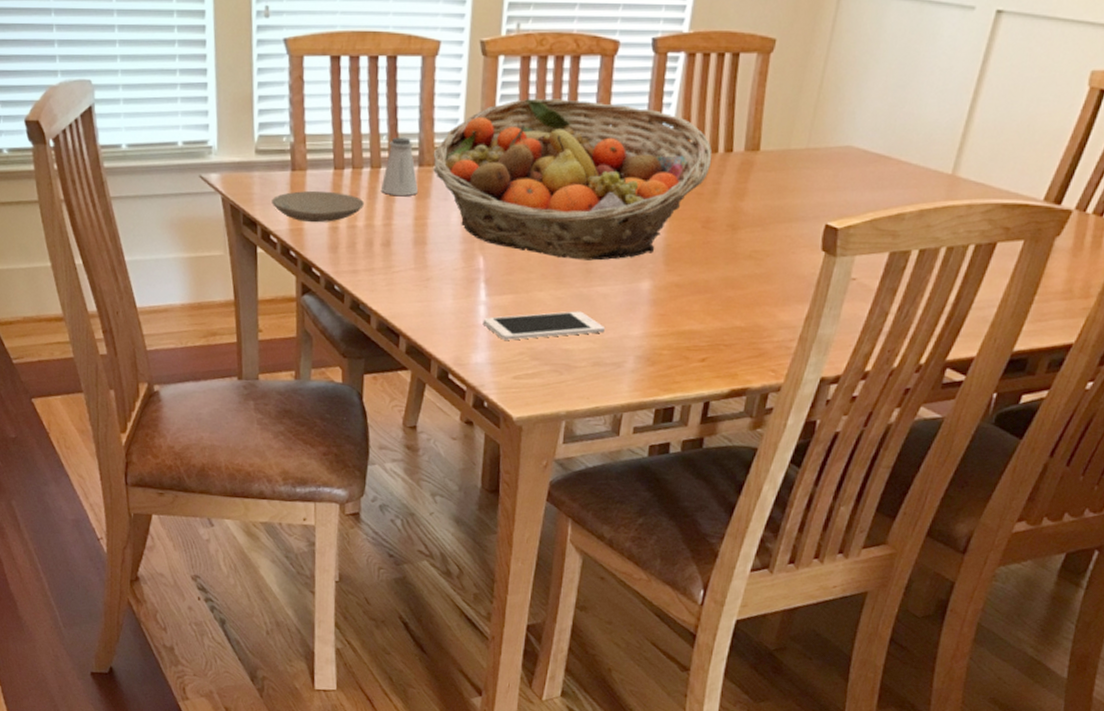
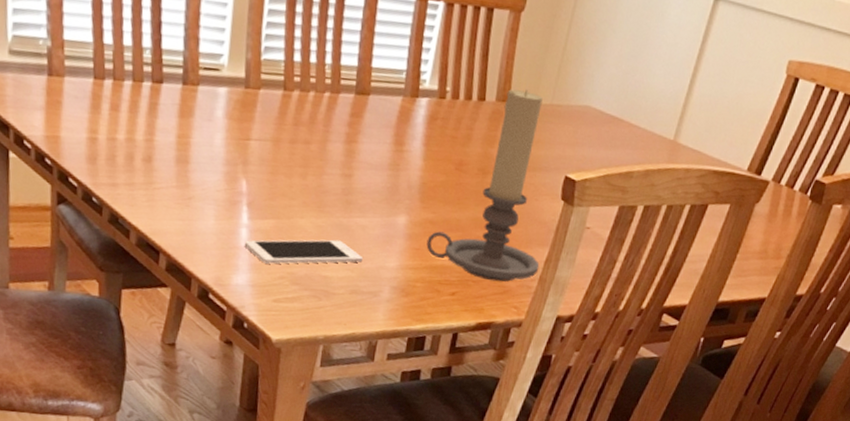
plate: present [272,190,364,223] -> none [26,97,125,133]
saltshaker: present [380,137,419,196] -> none [142,52,182,113]
fruit basket: present [433,98,712,261] -> none [197,28,467,193]
candle holder: none [672,136,799,345] -> present [426,89,543,282]

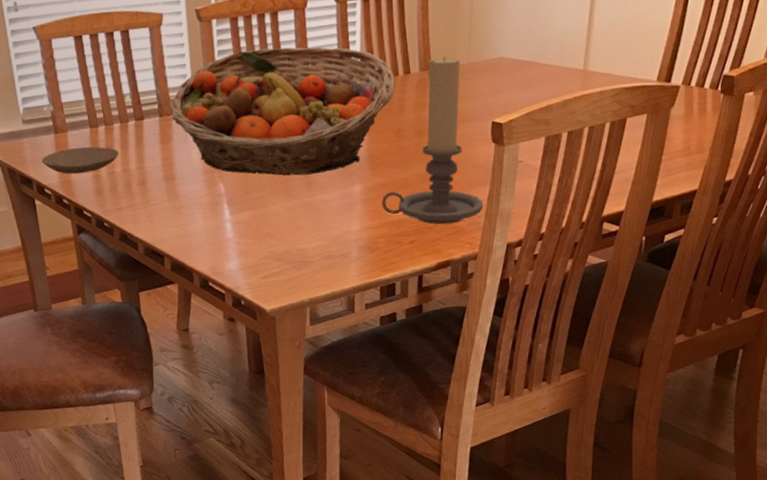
plate: none [26,97,125,133] -> present [42,146,119,174]
fruit basket: none [197,28,467,193] -> present [170,46,395,176]
cell phone: present [244,239,364,264] -> none [230,216,331,248]

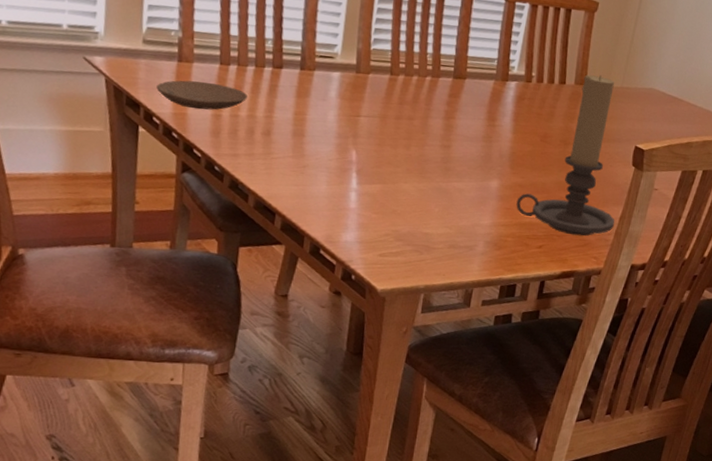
fruit basket: present [170,46,395,176] -> none [313,23,550,162]

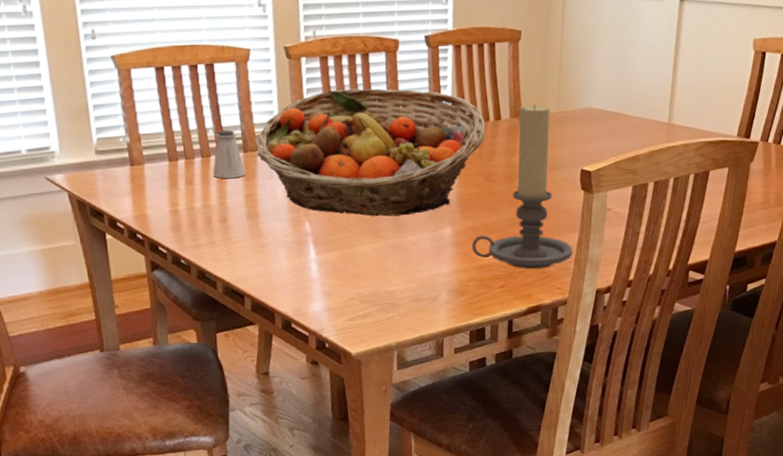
plate: present [156,80,247,110] -> none [115,180,199,208]
saltshaker: none [263,43,299,94] -> present [212,129,246,178]
fruit basket: none [313,23,550,162] -> present [255,88,486,217]

